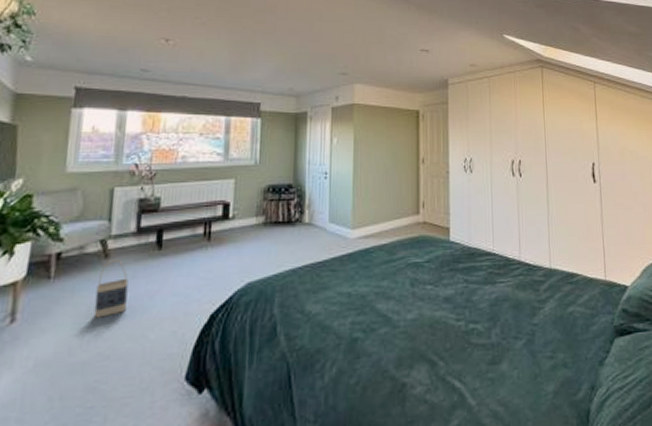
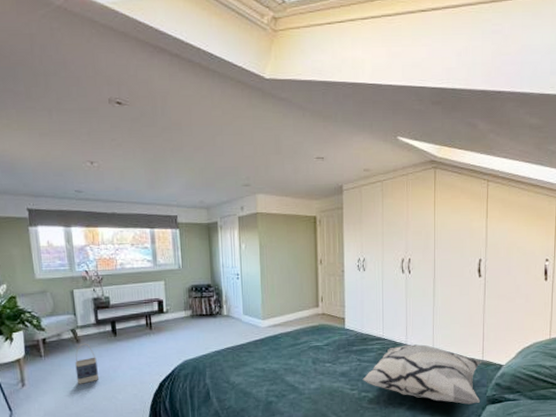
decorative pillow: none [470,261,607,338] -> present [362,344,481,405]

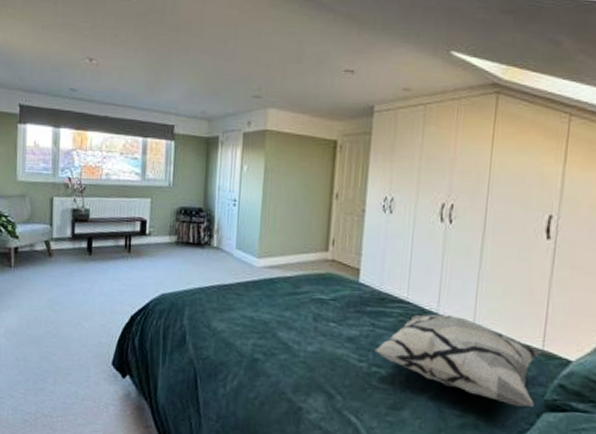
bag: present [75,343,98,384] -> none [43,258,67,304]

